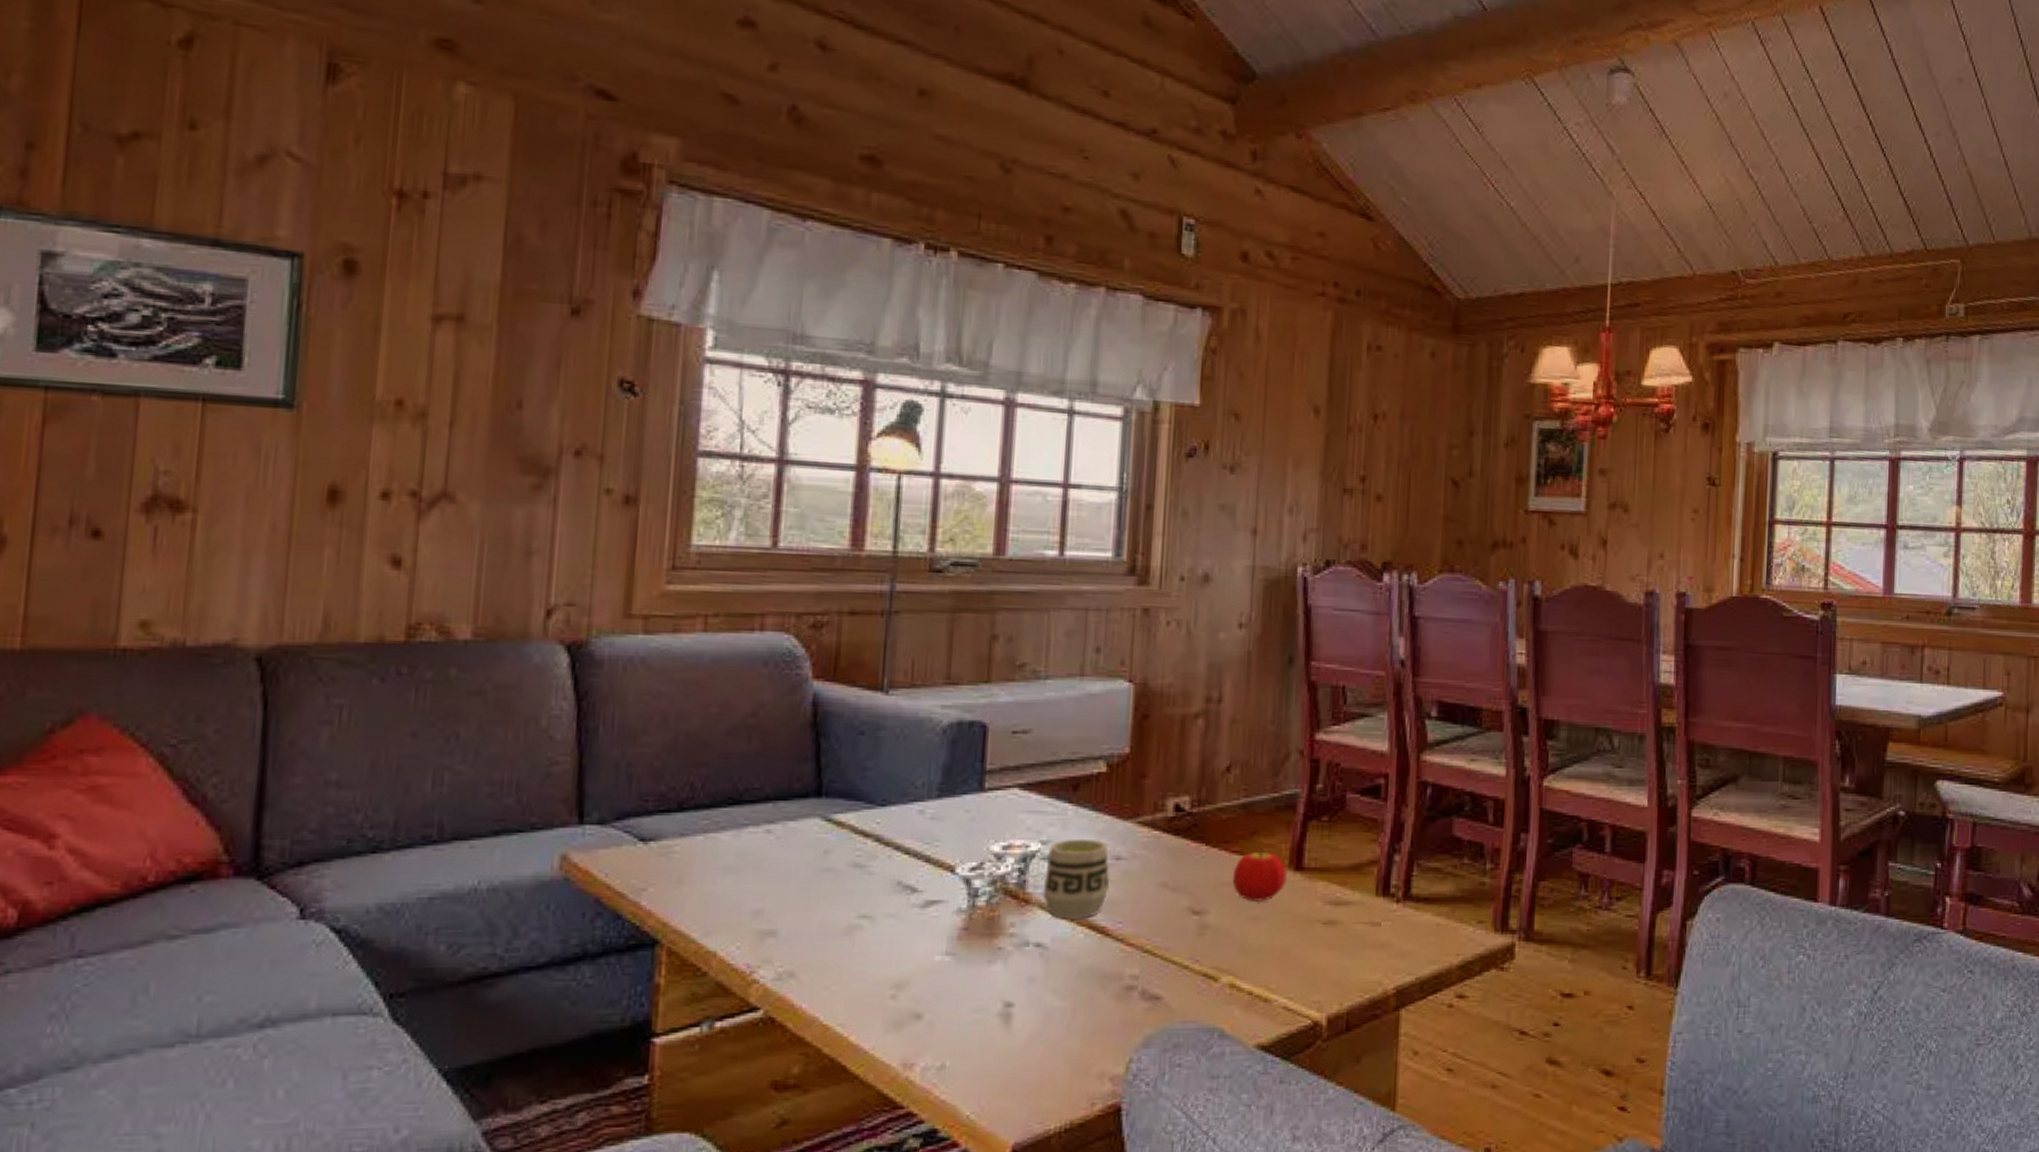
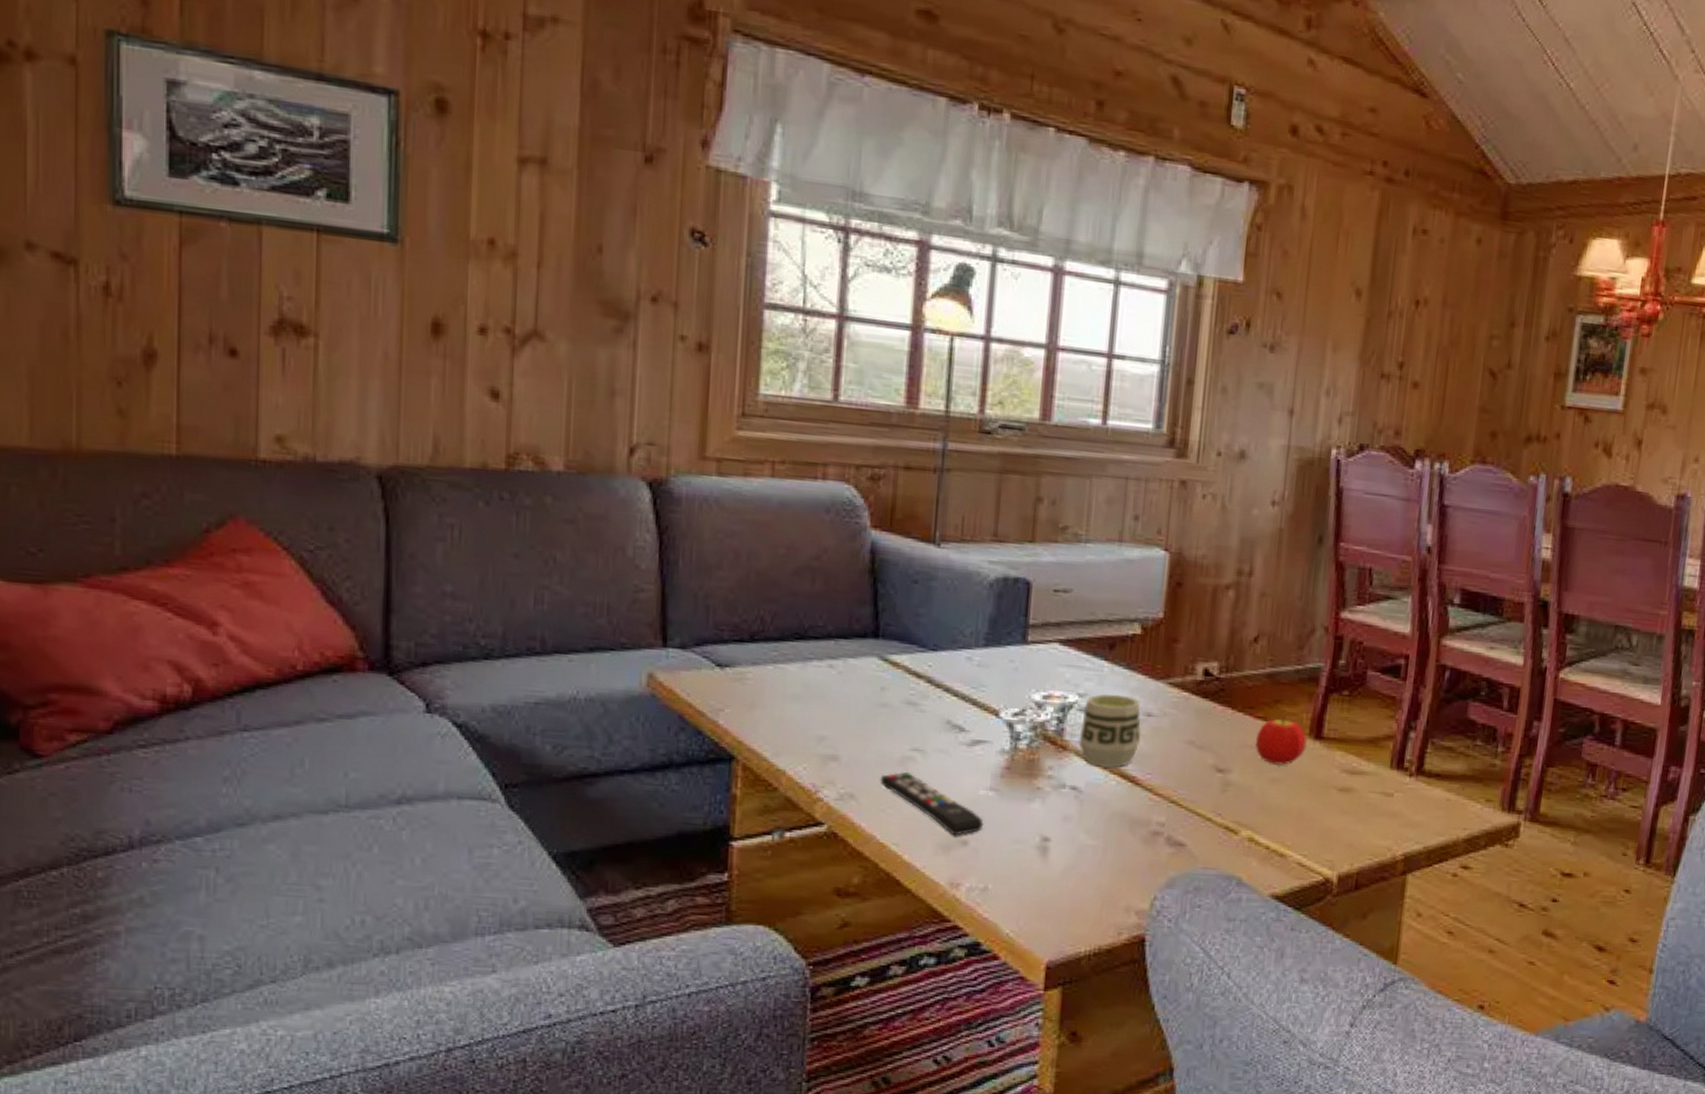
remote control: none [823,943,940,1010] -> present [880,772,984,836]

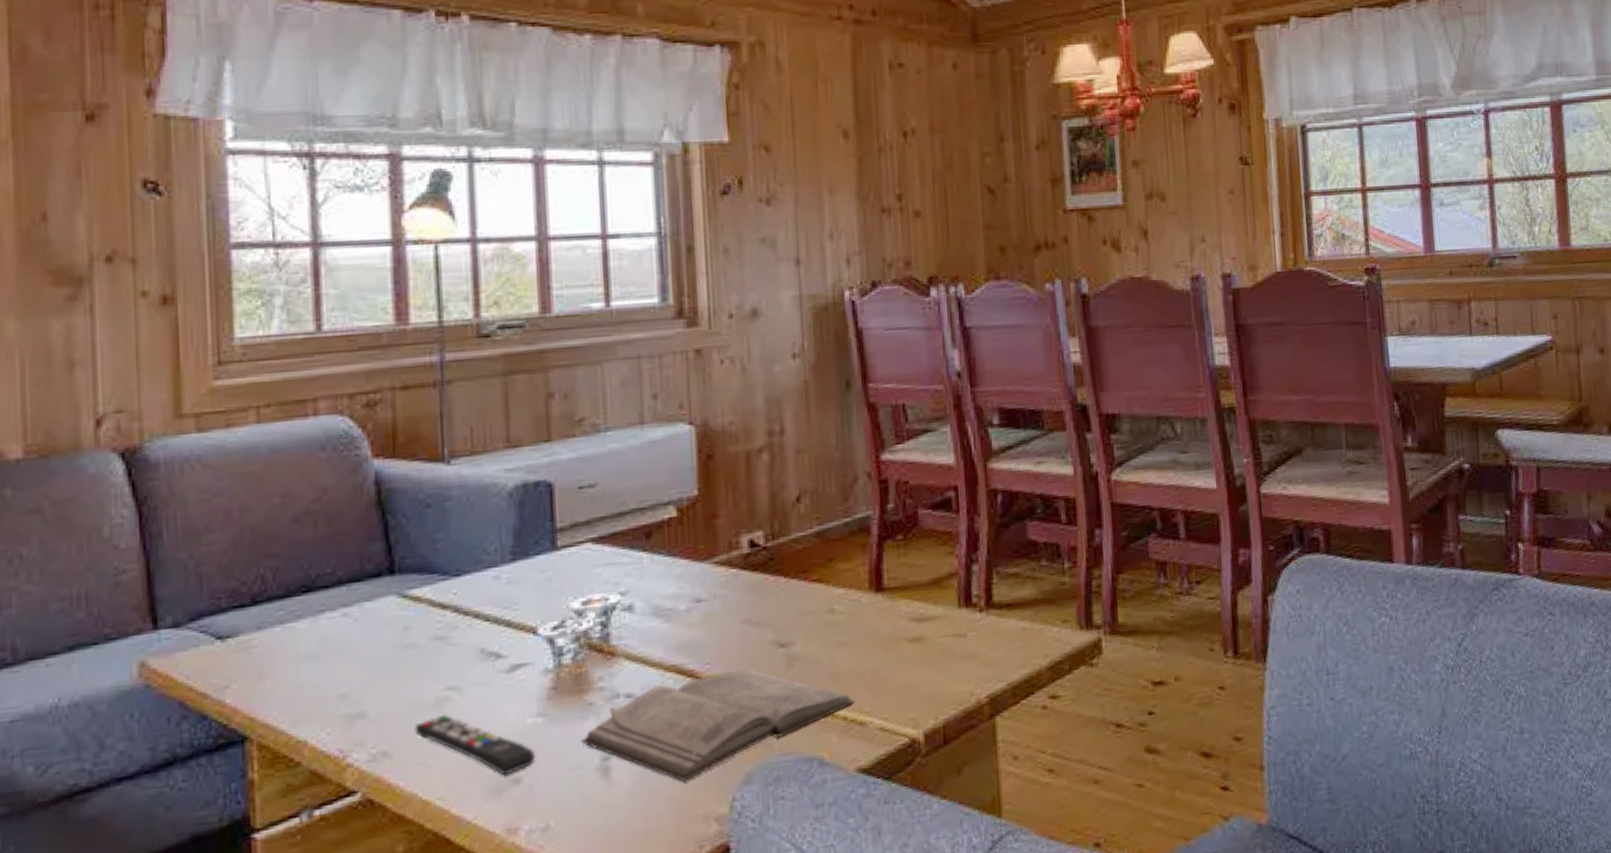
diary: none [1025,784,1279,874] -> present [581,668,855,782]
cup: present [1078,693,1142,768] -> none [627,584,694,668]
fruit: present [1255,716,1307,765] -> none [814,574,869,628]

